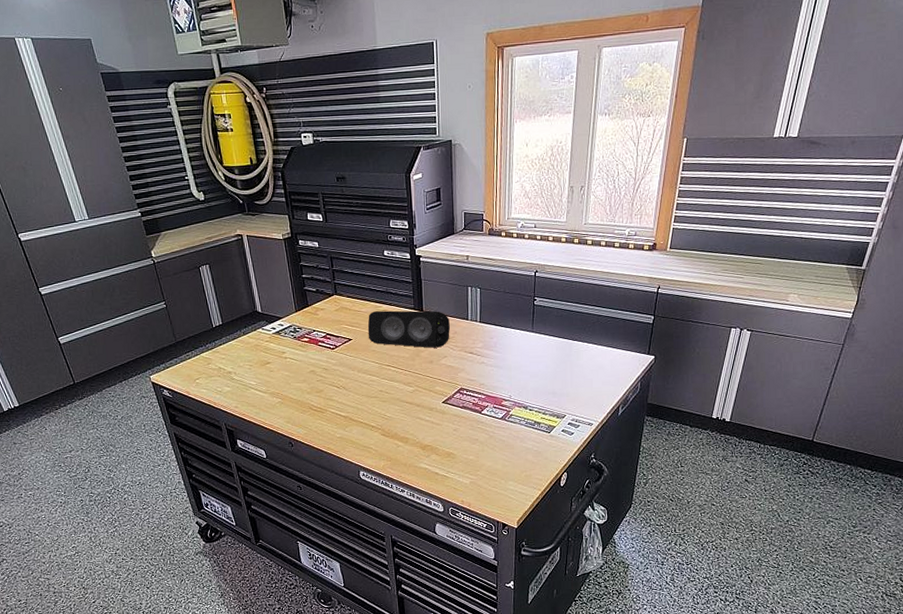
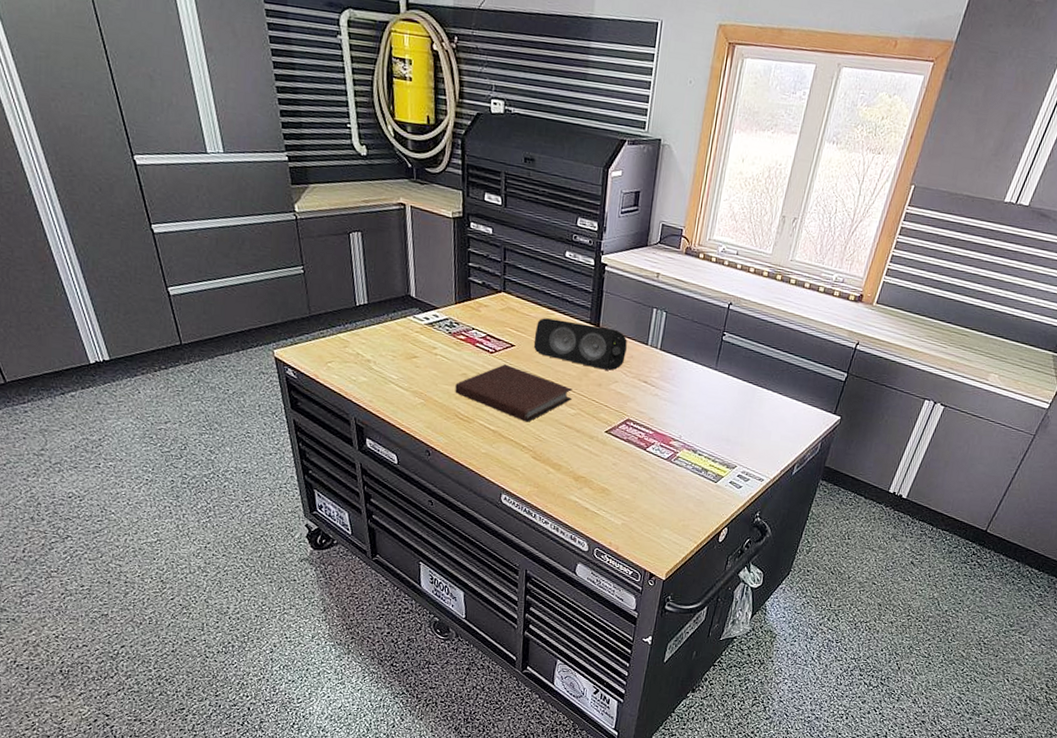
notebook: none [306,357,408,405] -> present [455,364,573,423]

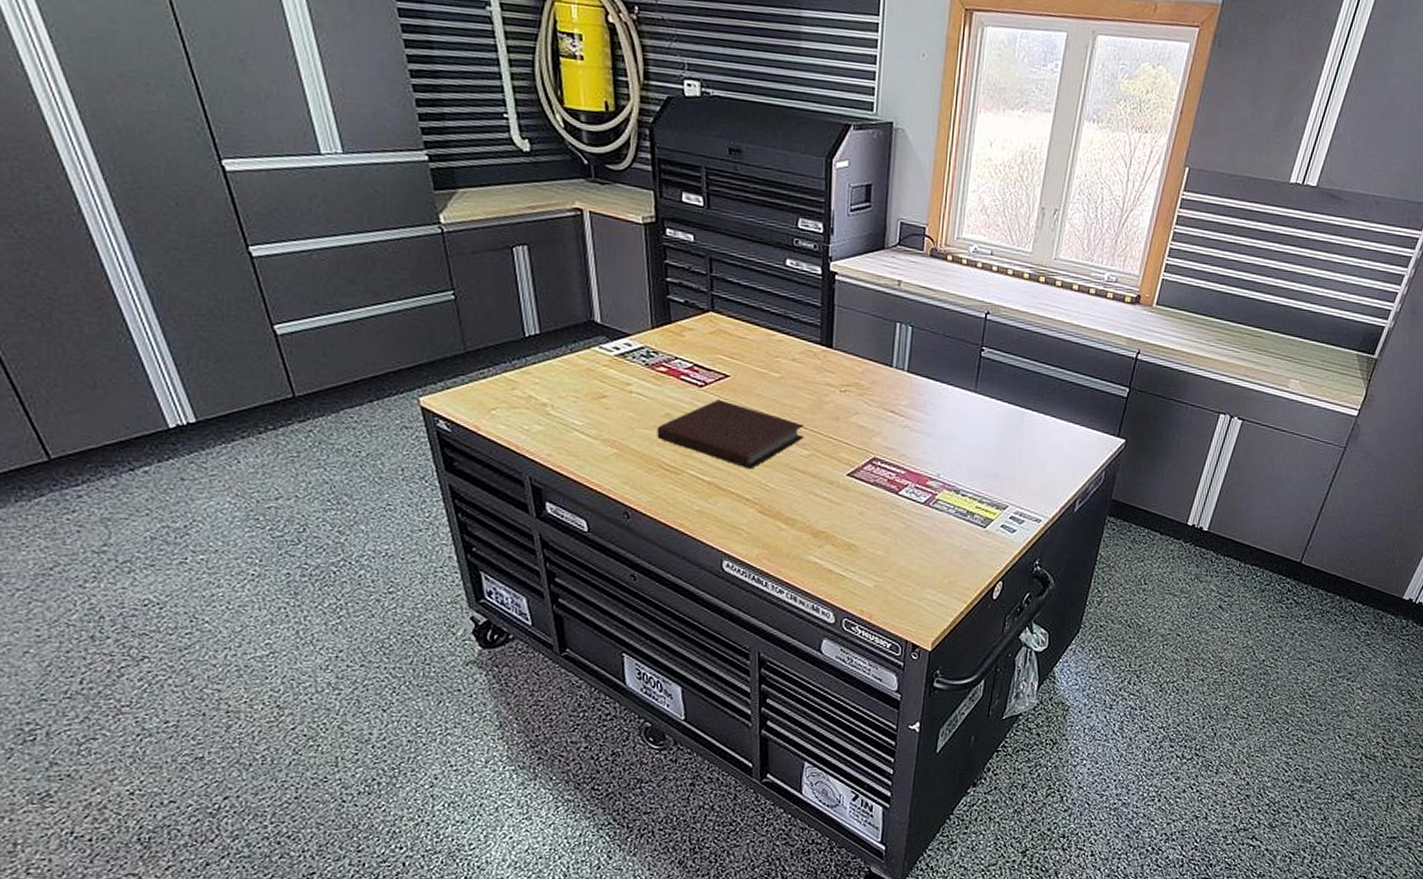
speaker: present [533,318,627,371] -> none [752,340,867,400]

